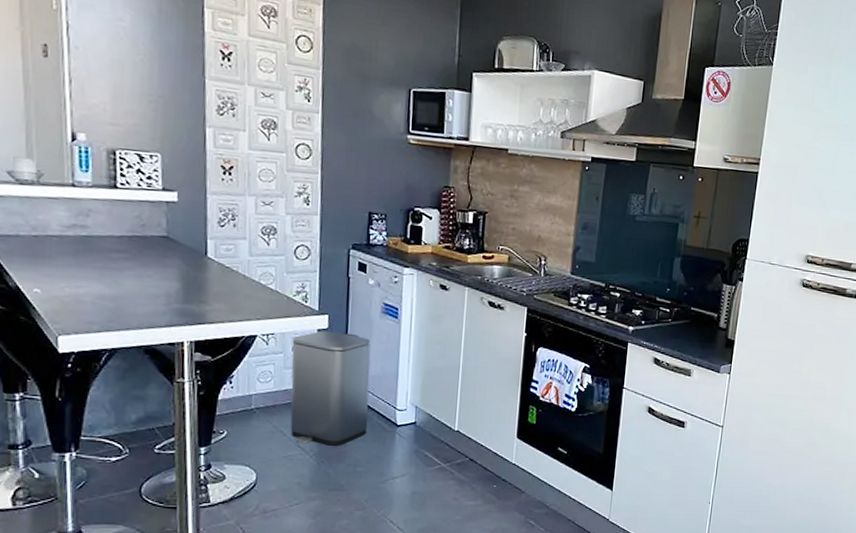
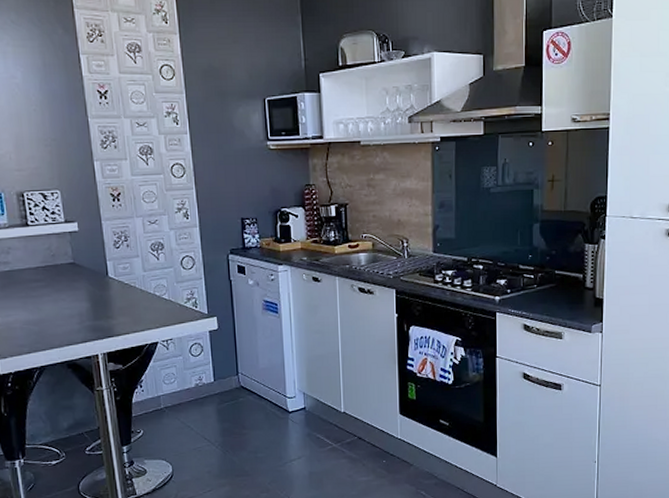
pedal bin: present [290,330,371,446] -> none [188,331,263,436]

